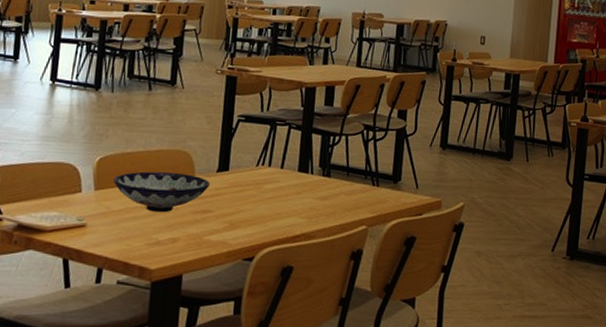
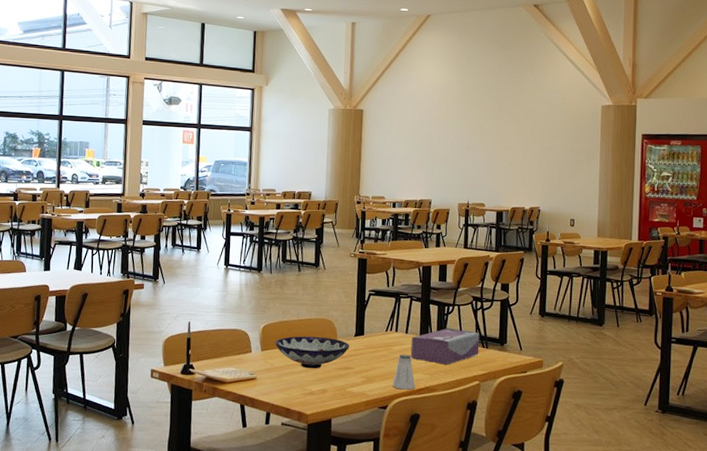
saltshaker: none [261,193,290,237] -> present [392,354,416,390]
tissue box: none [285,163,370,206] -> present [410,329,480,365]

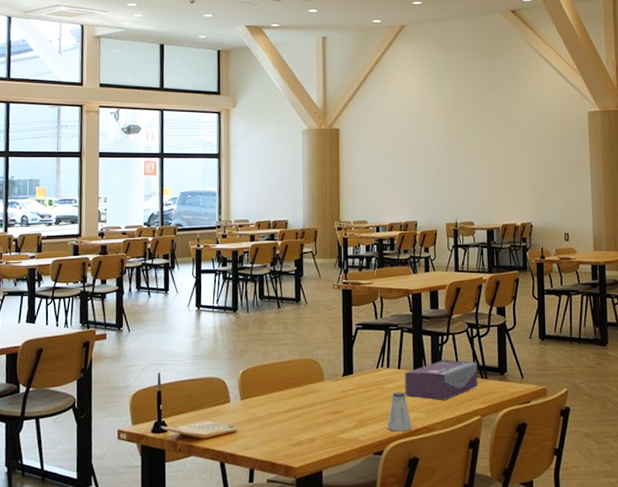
bowl: present [275,336,349,369] -> none [256,379,338,416]

